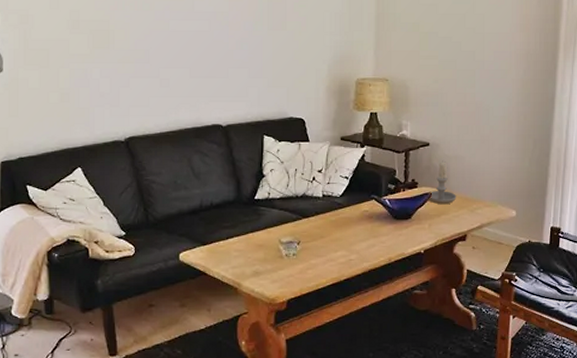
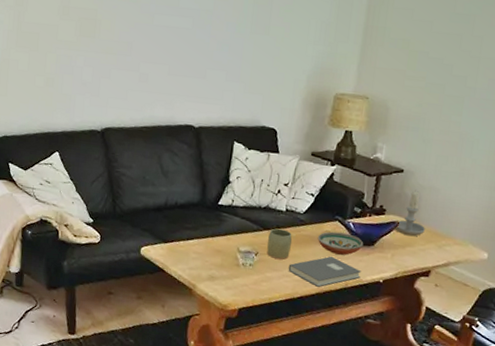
mug: none [308,215,333,245] -> present [266,228,293,259]
book: none [332,234,403,266] -> present [288,256,362,287]
decorative bowl: none [356,210,401,232] -> present [317,231,364,255]

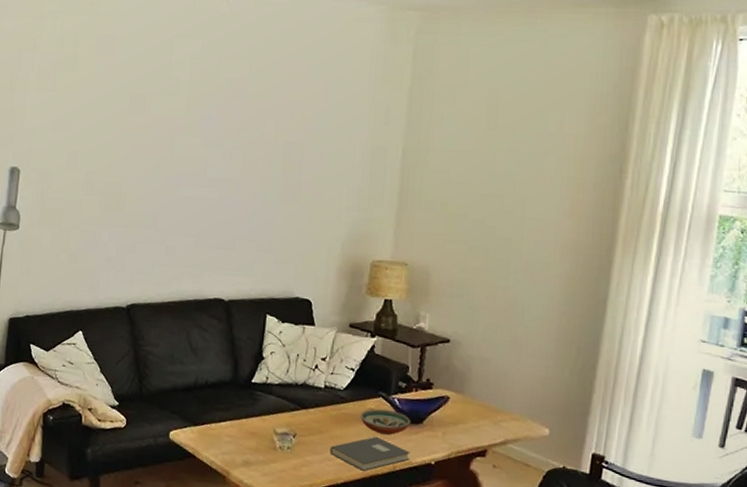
mug: present [266,228,293,259] -> none [305,407,333,441]
candle: present [393,190,425,237] -> none [443,361,478,412]

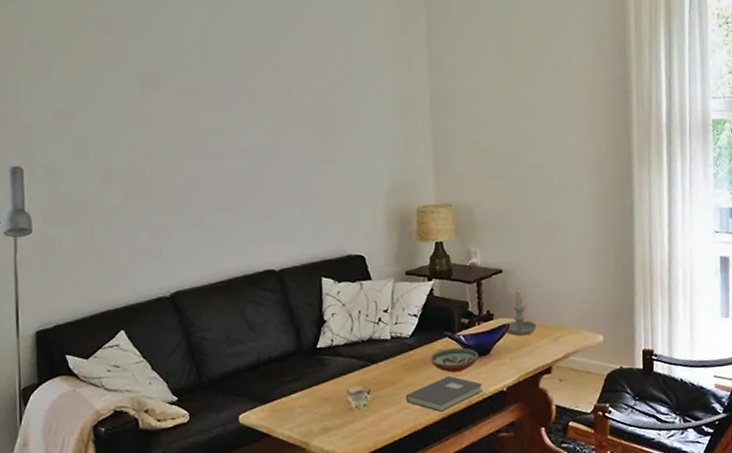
candle: none [443,361,478,412] -> present [505,287,537,336]

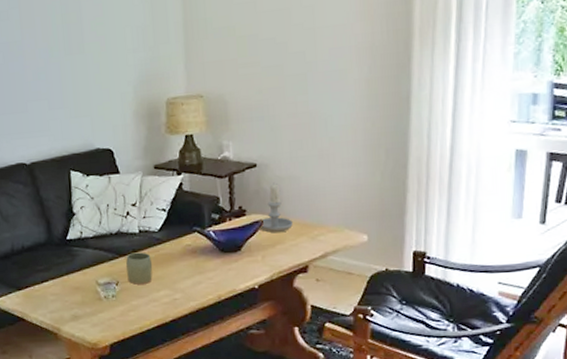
mug: none [377,358,405,392] -> present [125,252,153,285]
book: present [405,375,483,412] -> none [153,270,233,306]
decorative bowl: present [430,347,479,373] -> none [178,243,230,268]

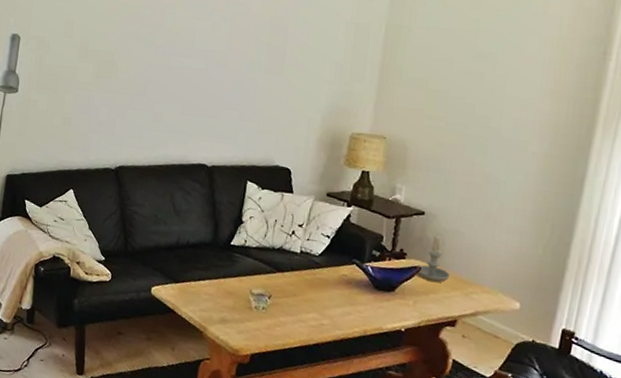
mug: present [125,252,153,285] -> none [280,270,308,304]

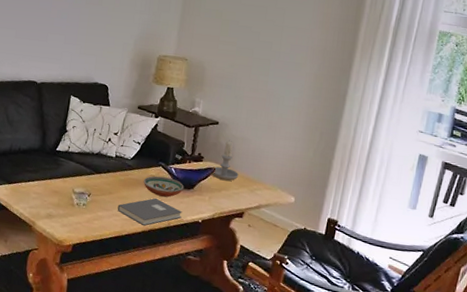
book: none [303,301,381,334] -> present [117,197,183,226]
decorative bowl: none [334,275,383,301] -> present [143,176,184,197]

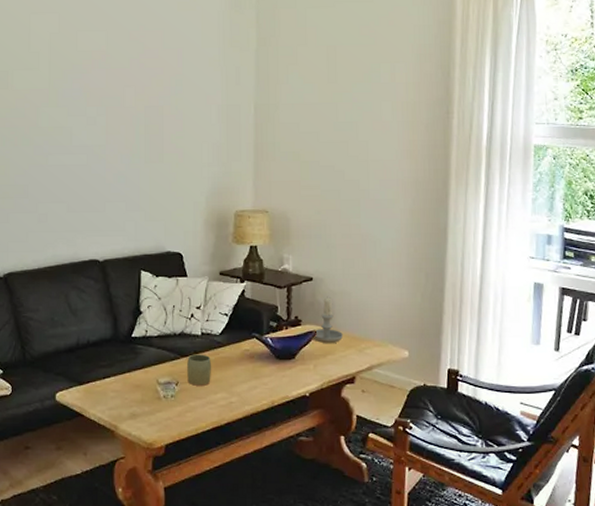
mug: none [98,172,121,200] -> present [186,354,212,386]
book: present [117,197,183,226] -> none [211,375,286,410]
decorative bowl: present [143,176,184,197] -> none [237,350,284,373]

